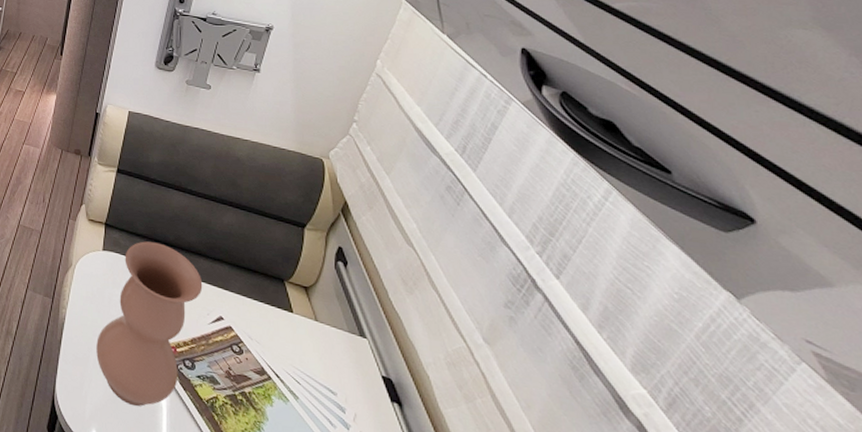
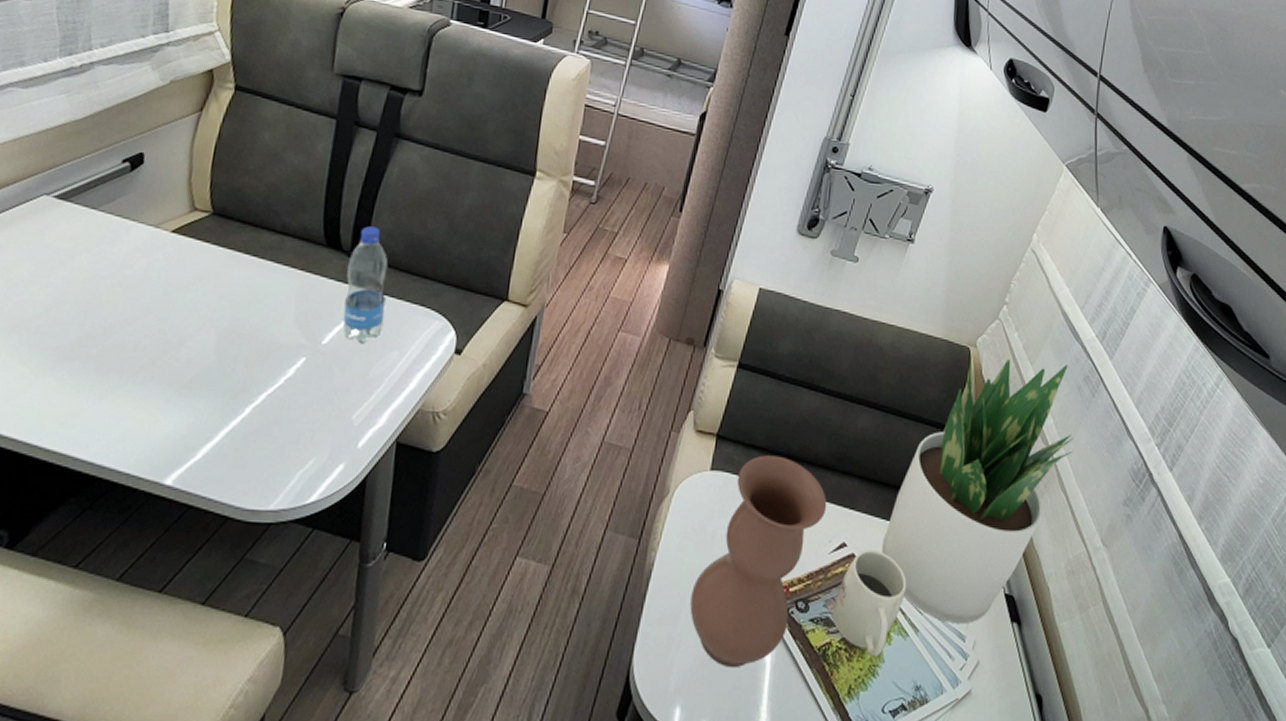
mug: none [216,324,283,415] -> present [832,549,907,657]
planter: none [257,168,441,398] -> present [882,358,1074,624]

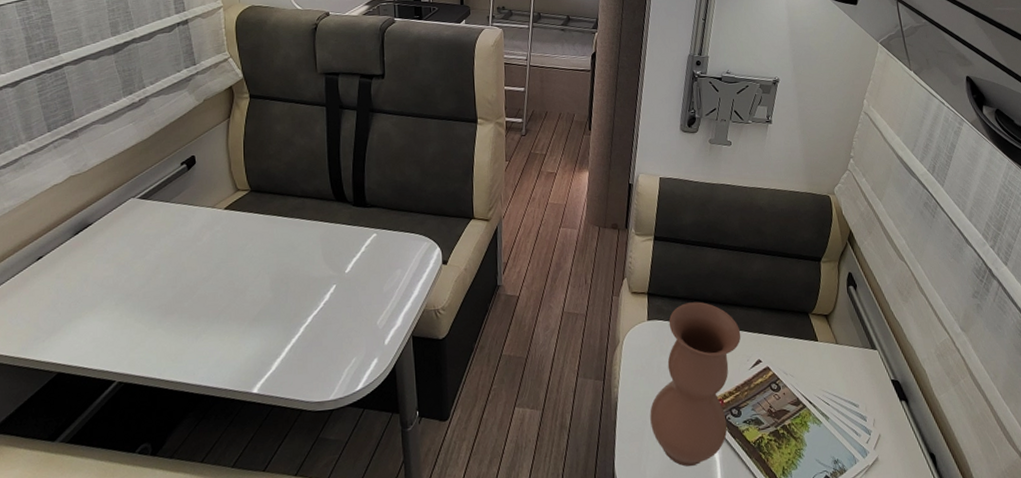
bottle: present [342,226,389,344] -> none [353,180,387,268]
mug: present [832,549,907,657] -> none [759,361,814,443]
planter: present [882,358,1074,624] -> none [789,197,925,409]

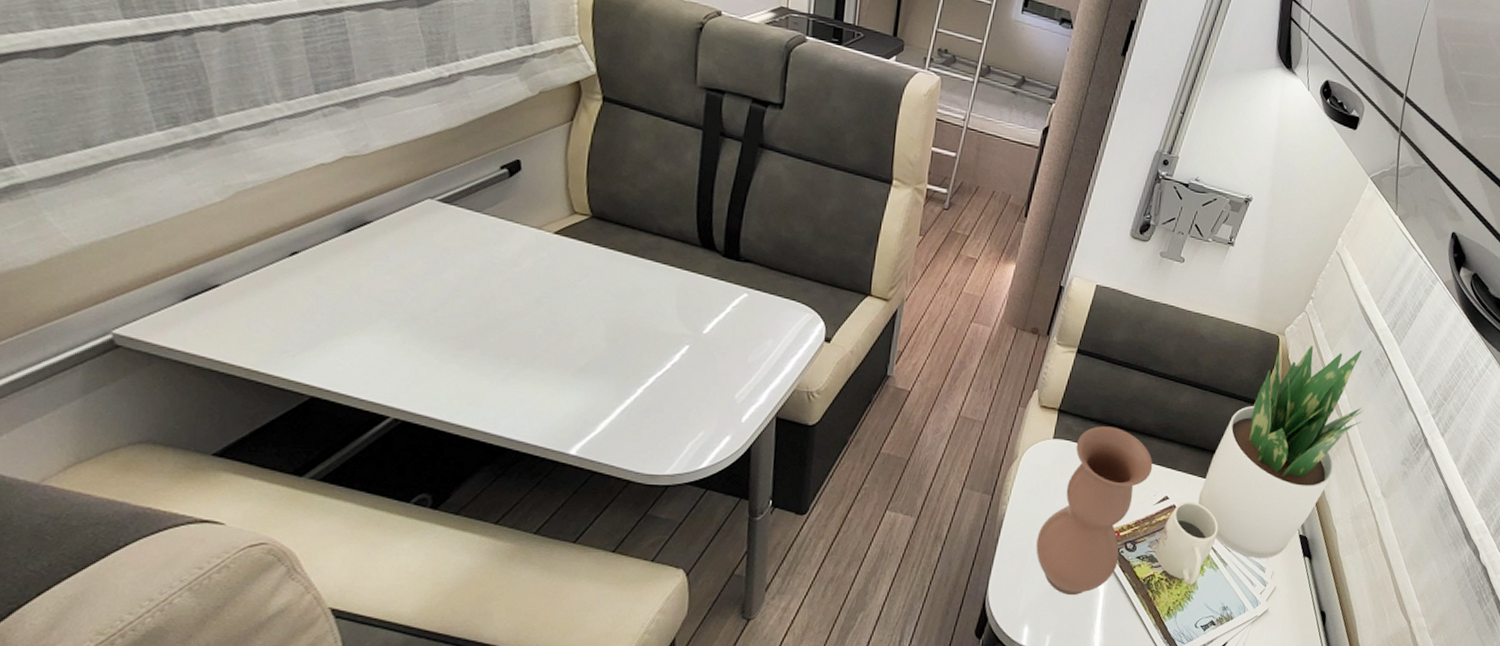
mug: none [759,361,814,443] -> present [1155,501,1219,585]
planter: none [789,197,925,409] -> present [1198,344,1364,559]

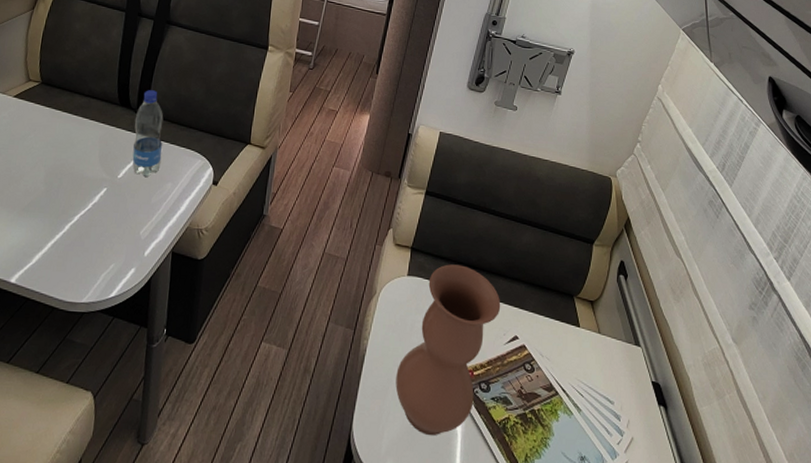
bottle: none [721,229,760,334] -> present [132,90,164,178]
mug: present [1155,501,1219,585] -> none [509,342,569,431]
planter: present [1198,344,1364,559] -> none [548,186,703,406]

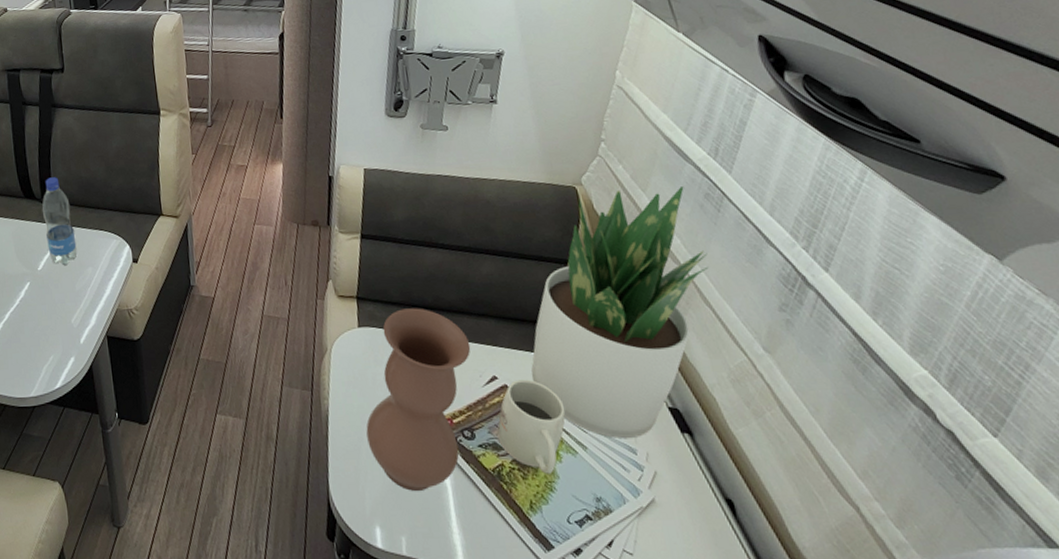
mug: none [509,342,569,431] -> present [497,379,566,474]
planter: none [548,186,703,406] -> present [531,187,709,439]

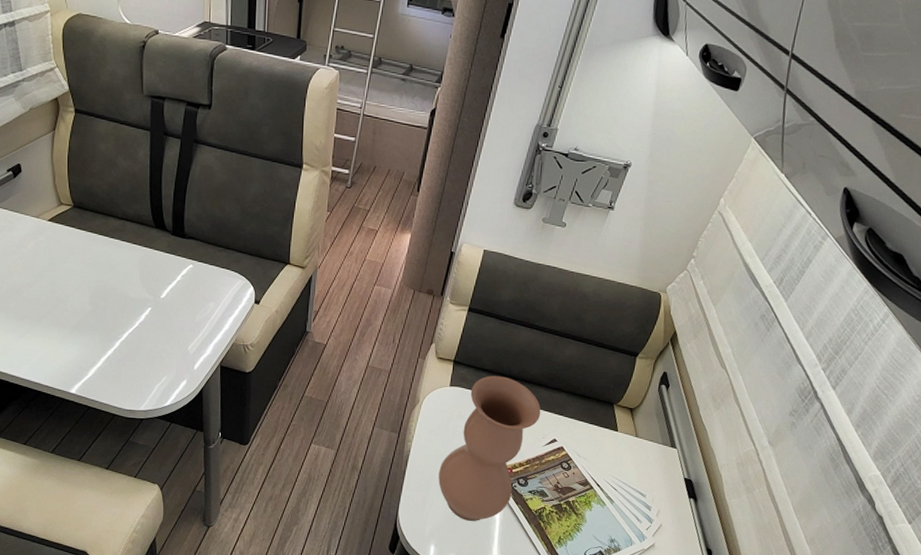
bottle: present [41,177,77,266] -> none [171,212,202,298]
mug: present [497,379,566,474] -> none [546,444,605,518]
planter: present [531,187,709,439] -> none [585,301,749,499]

